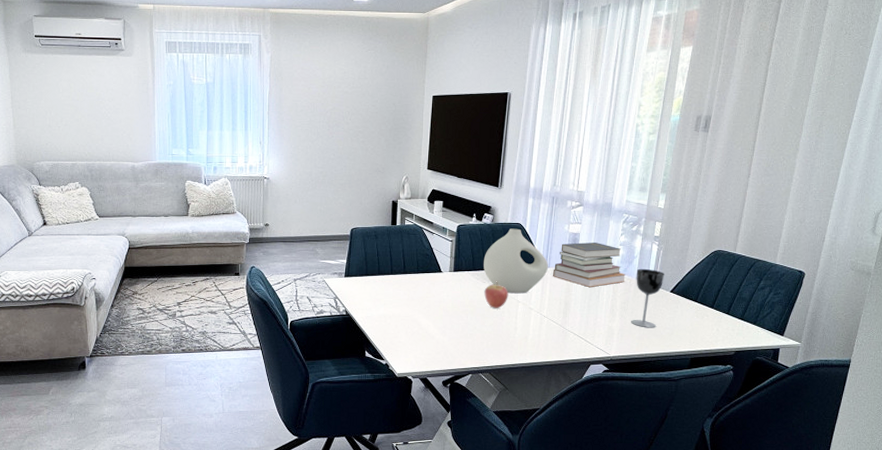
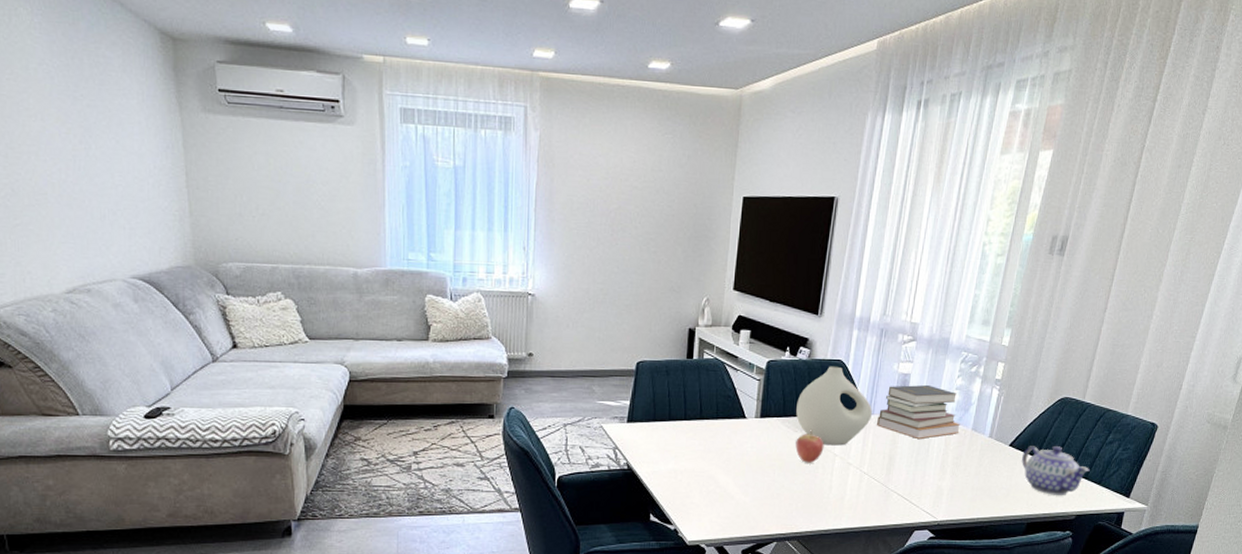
wine glass: present [631,268,664,327] -> none [963,417,1004,487]
teapot: none [682,292,745,334] -> present [1022,446,1090,495]

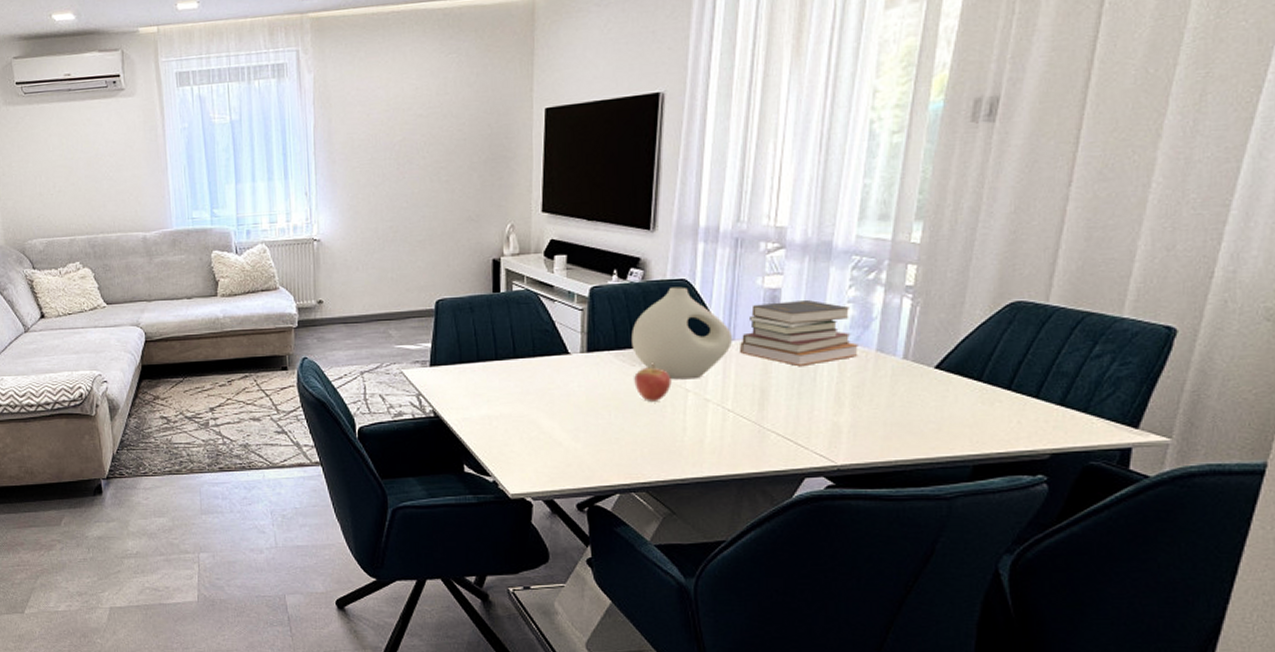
teapot: present [1022,446,1090,495] -> none [957,365,1068,429]

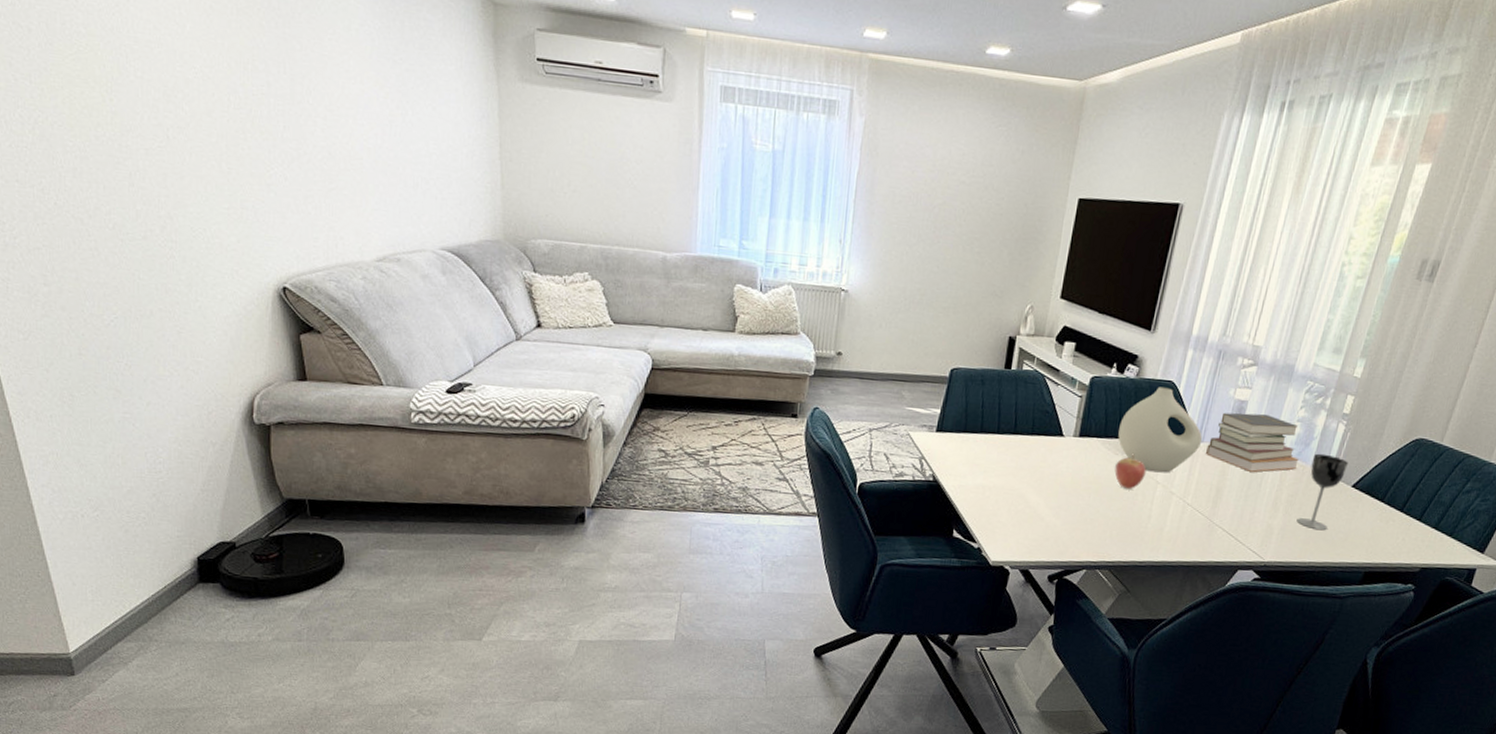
wine glass: none [869,334,924,422] -> present [1297,453,1348,530]

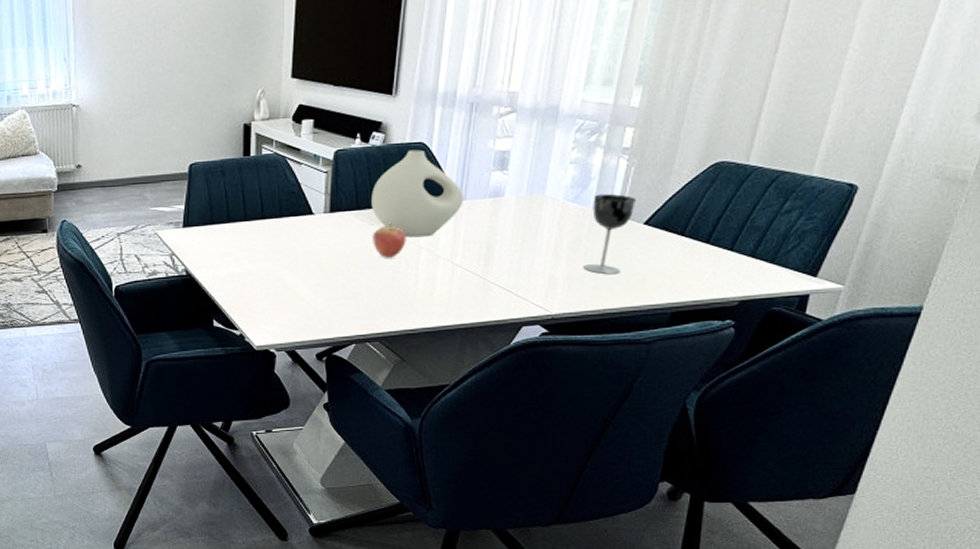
books: present [1206,412,1299,473] -> none [470,161,577,224]

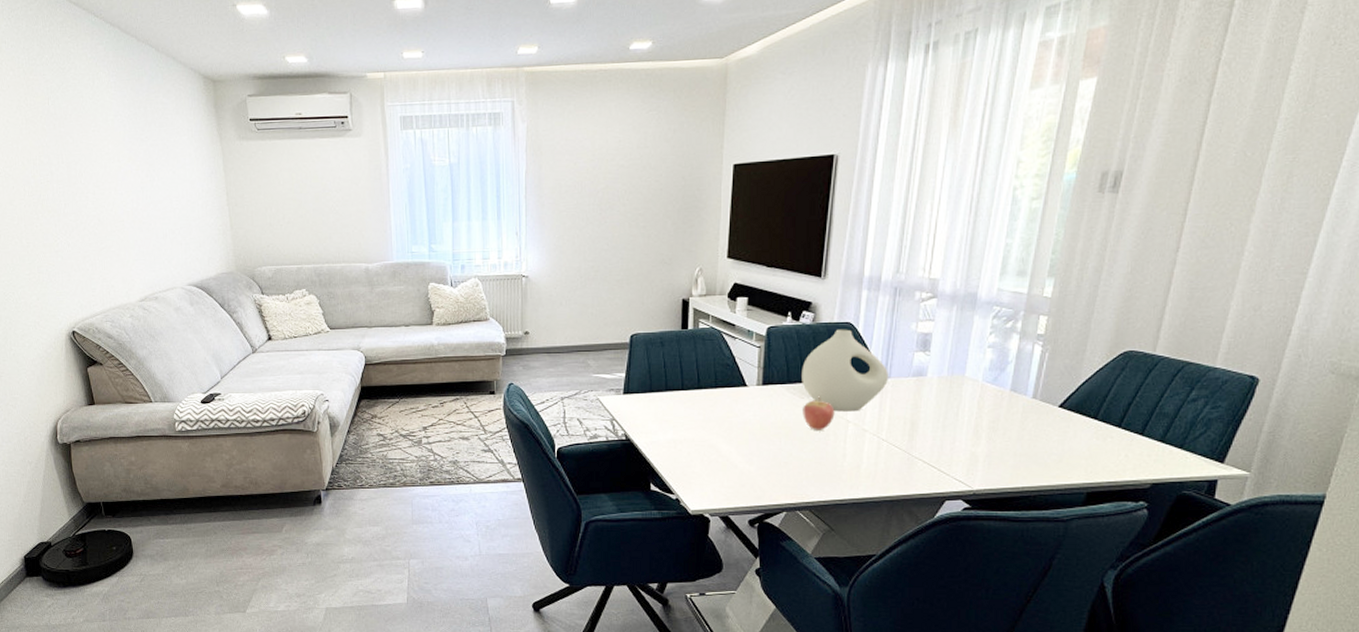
wine glass: present [583,193,636,274] -> none [1002,377,1051,453]

